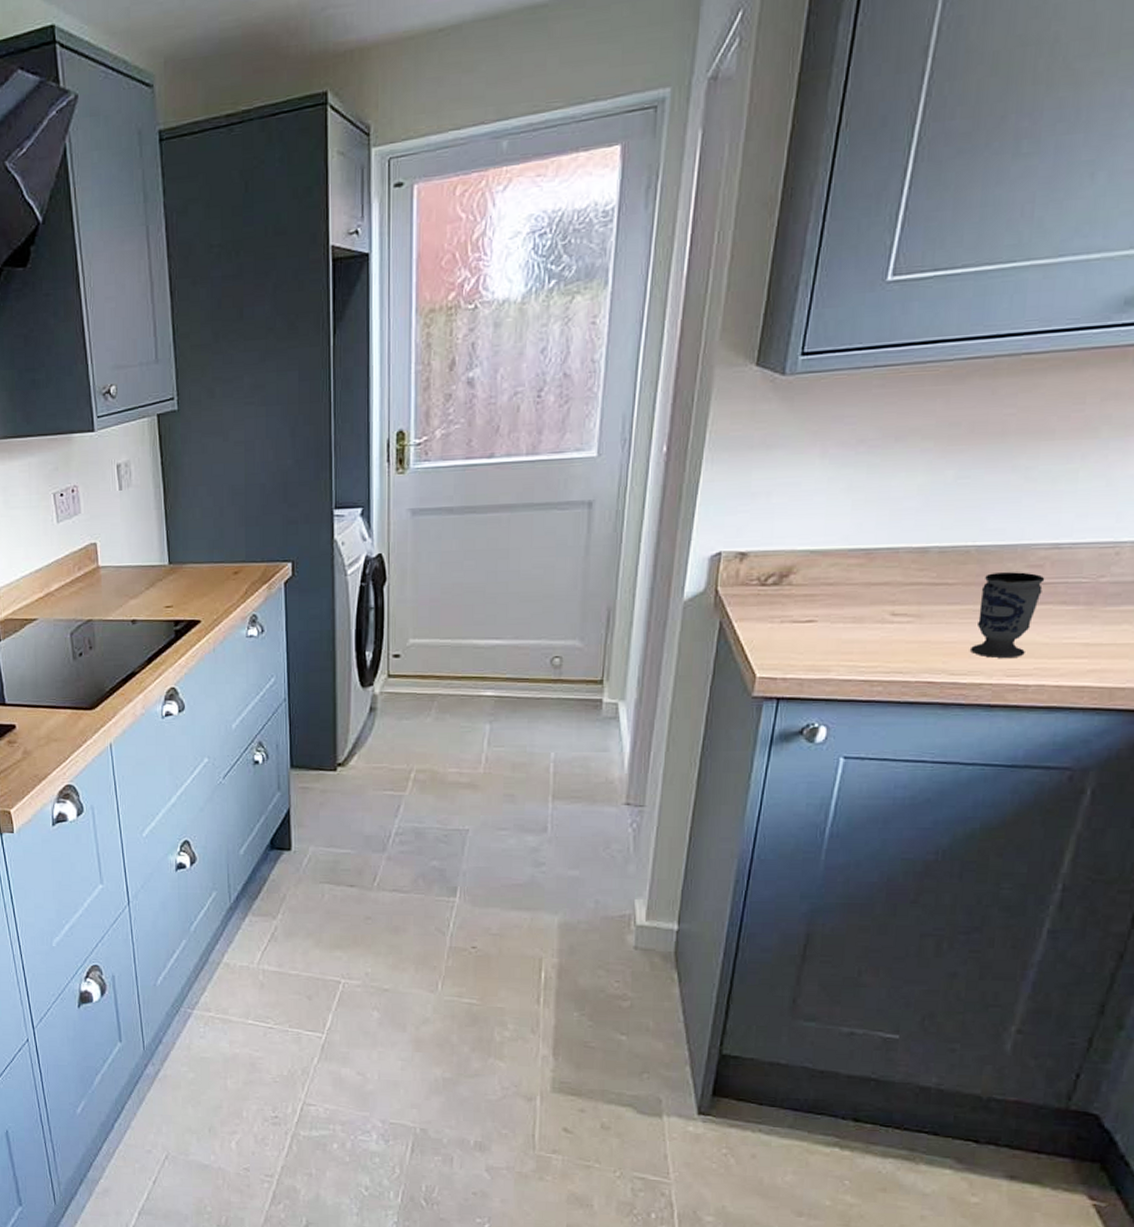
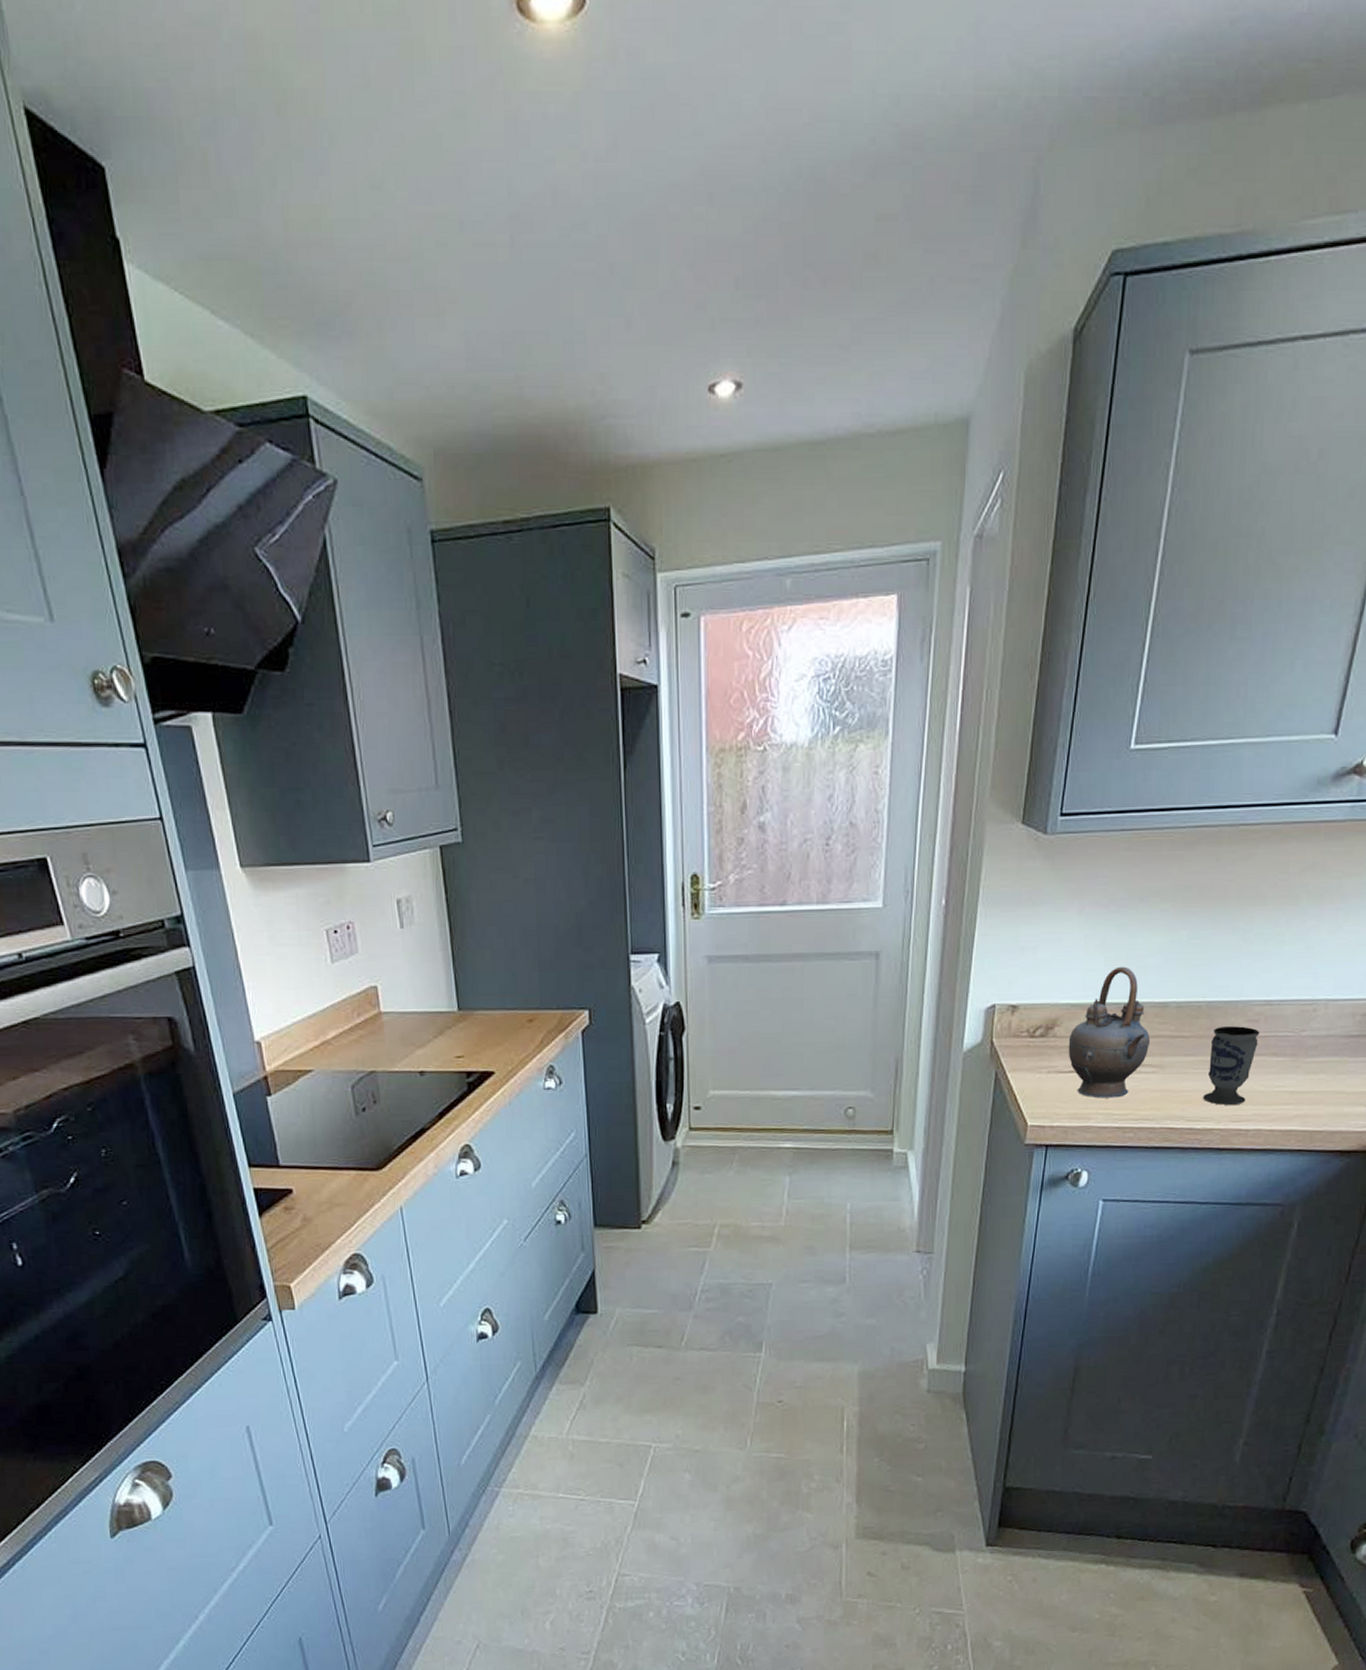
teapot: none [805,510,906,650] -> present [1068,966,1151,1098]

